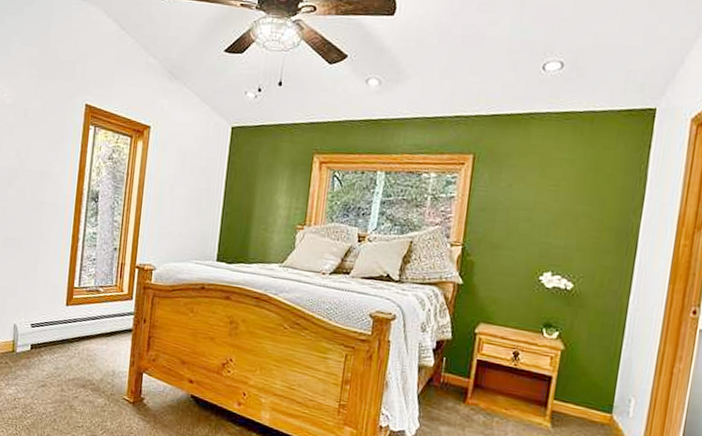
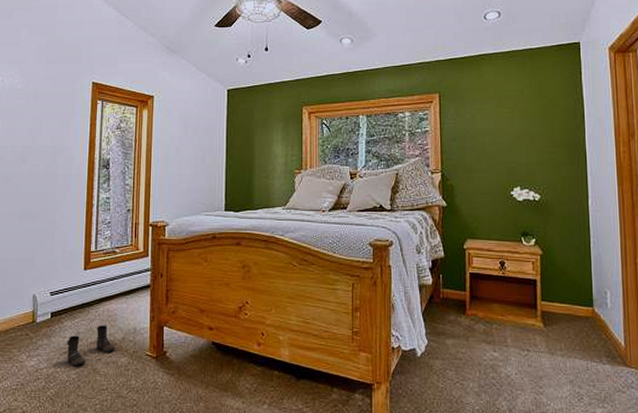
boots: none [45,363,94,401] -> present [67,325,116,367]

